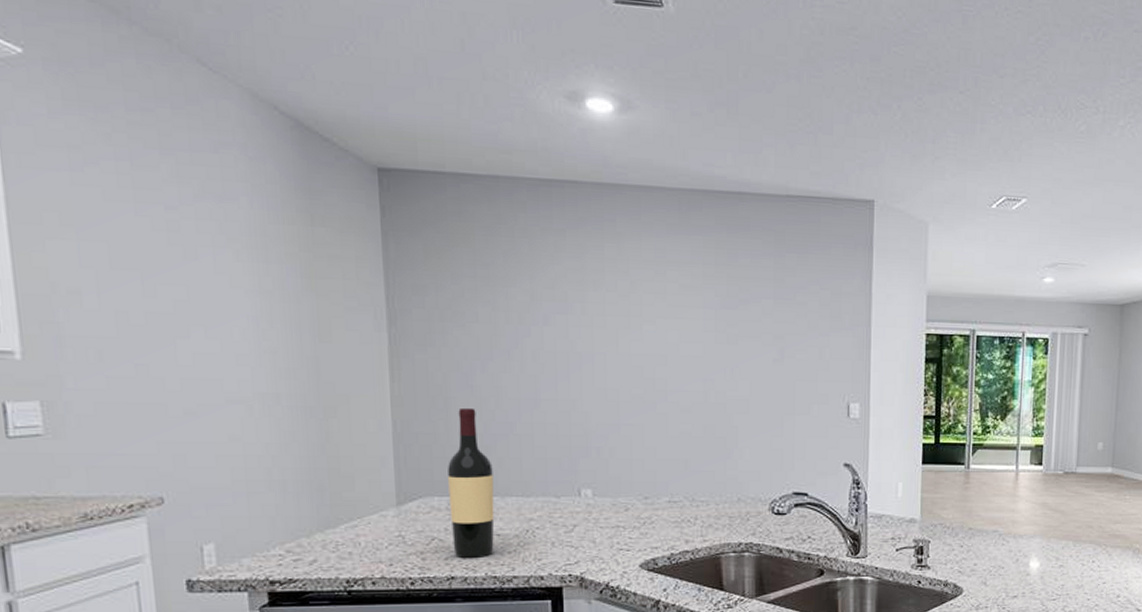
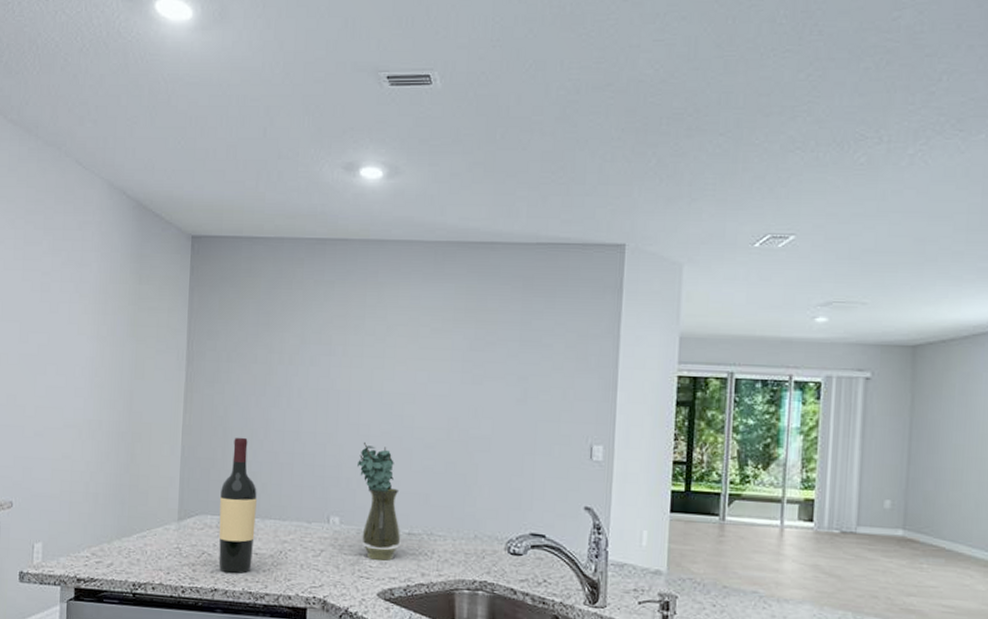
vase: none [608,407,661,532] -> present [357,441,401,561]

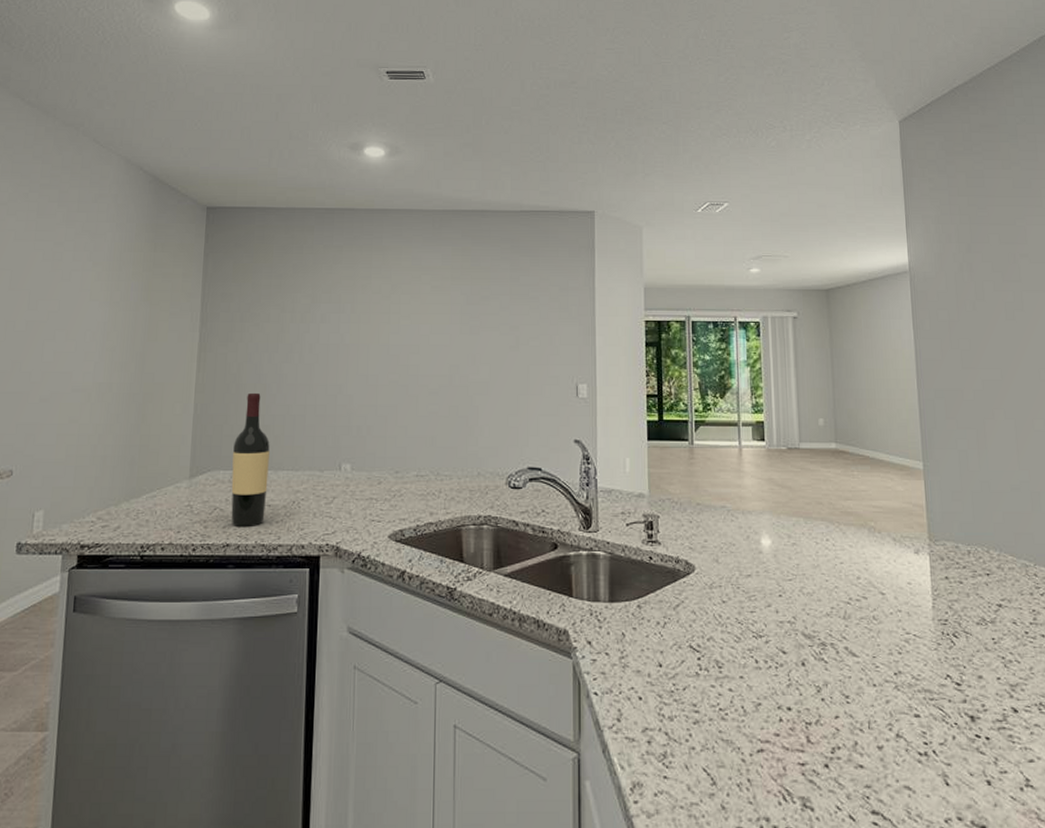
vase: present [357,441,401,561] -> none [367,391,410,504]

